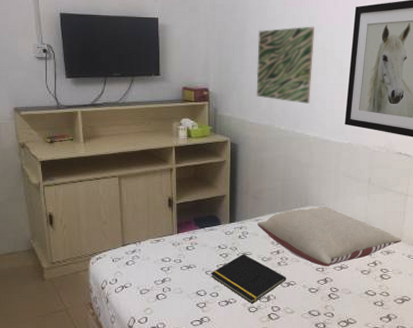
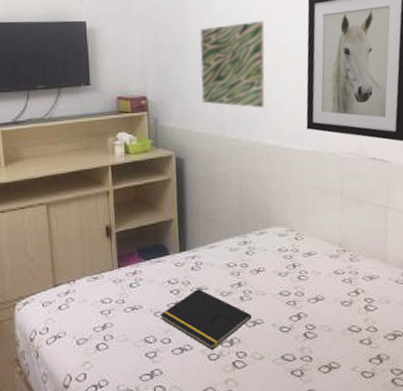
pillow: present [257,207,401,267] -> none [213,227,386,300]

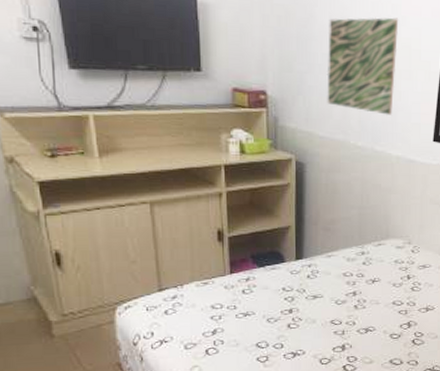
notepad: present [159,289,252,350] -> none [273,297,364,355]

